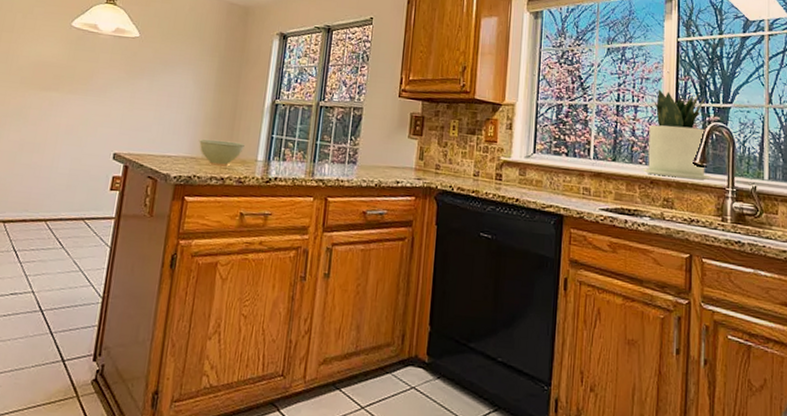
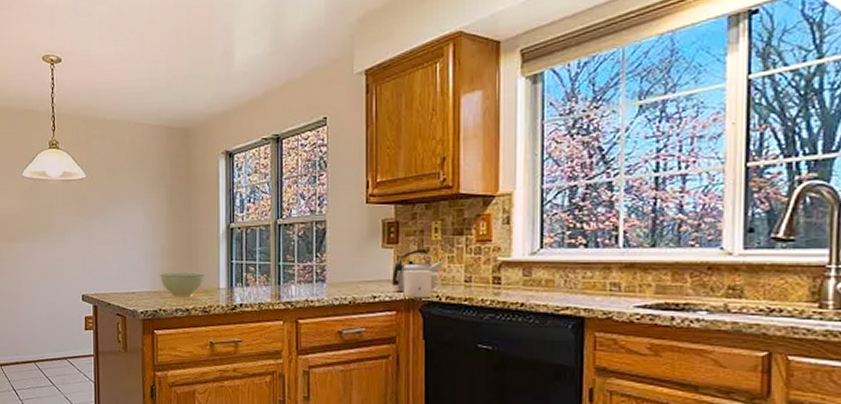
kettle: none [414,142,457,181] -> present [392,248,443,291]
mug: none [422,160,455,188] -> present [403,270,441,299]
planter: present [643,89,712,181] -> none [696,144,803,259]

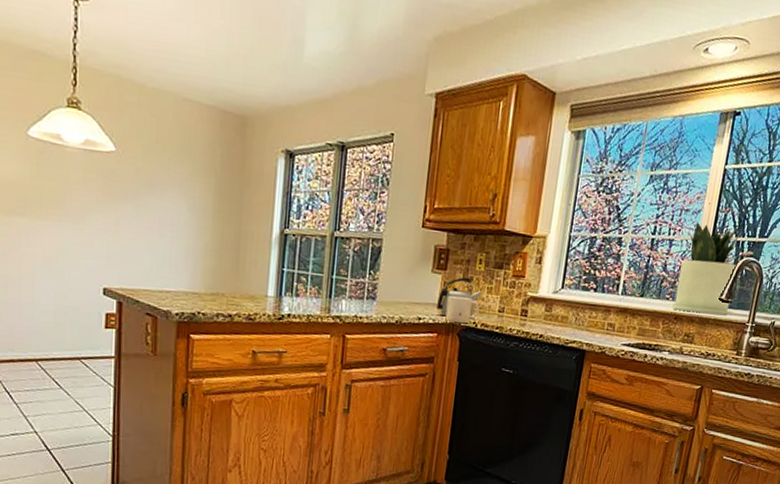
bowl: present [158,272,205,299] -> none [199,273,252,303]
planter: none [696,144,803,259] -> present [669,222,742,316]

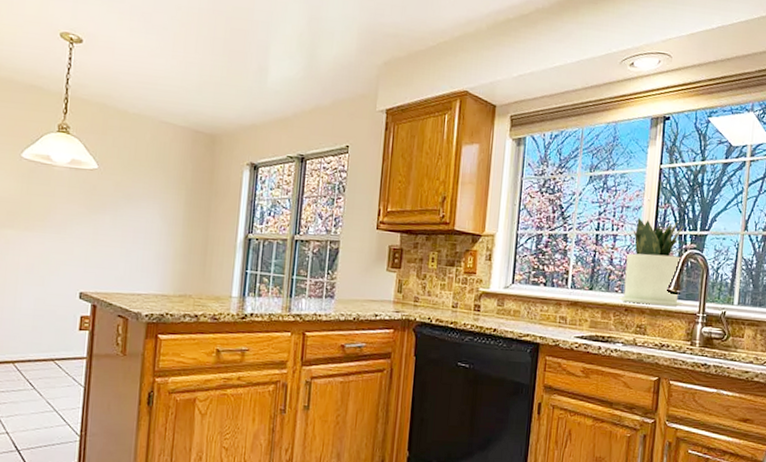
kettle: present [437,277,482,317] -> none [392,274,436,313]
mug: present [445,296,480,324] -> none [401,293,434,320]

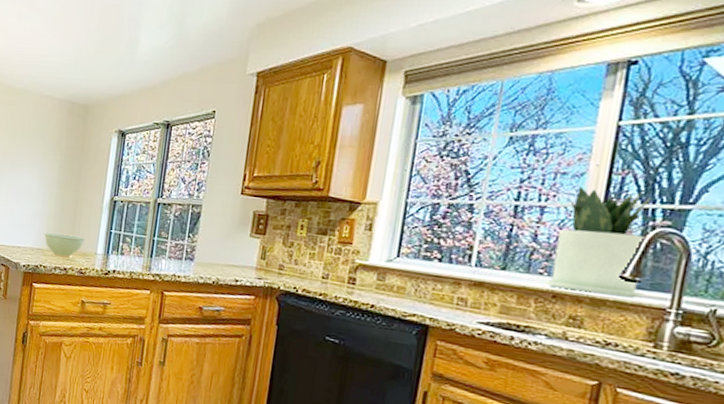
bowl: none [169,276,218,304] -> present [43,232,85,258]

